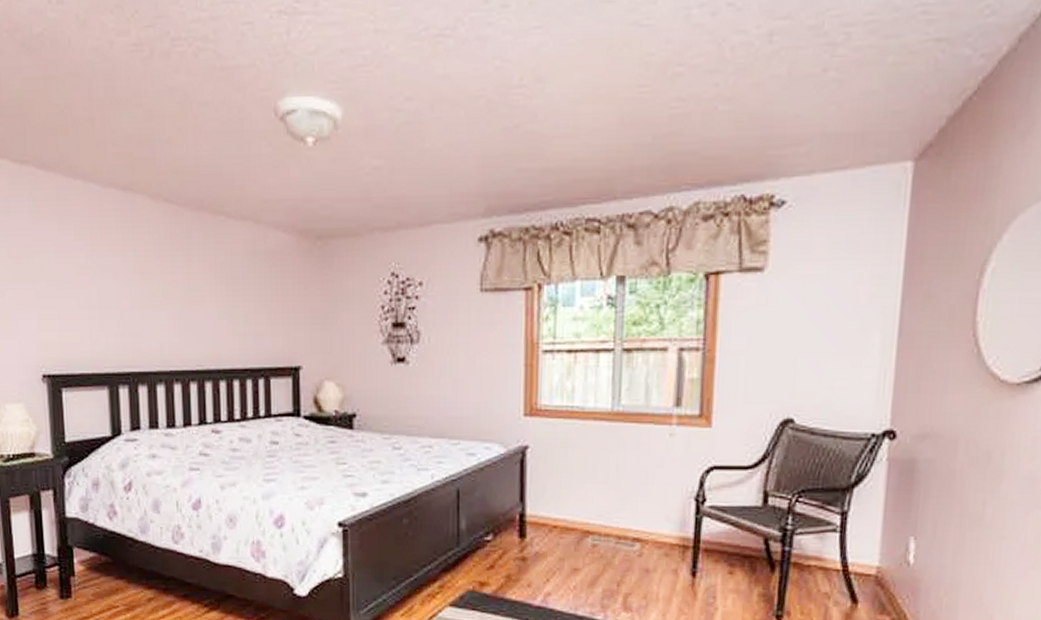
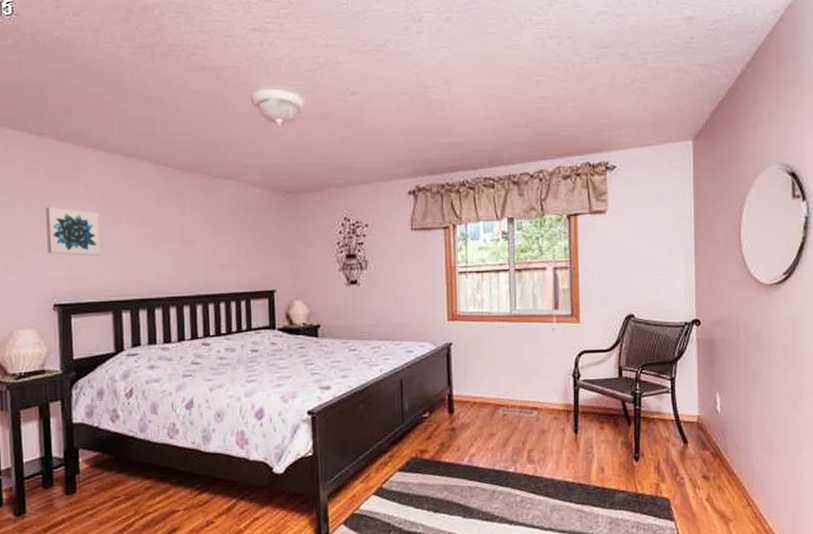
wall art: none [31,254,94,316] -> present [46,207,101,256]

